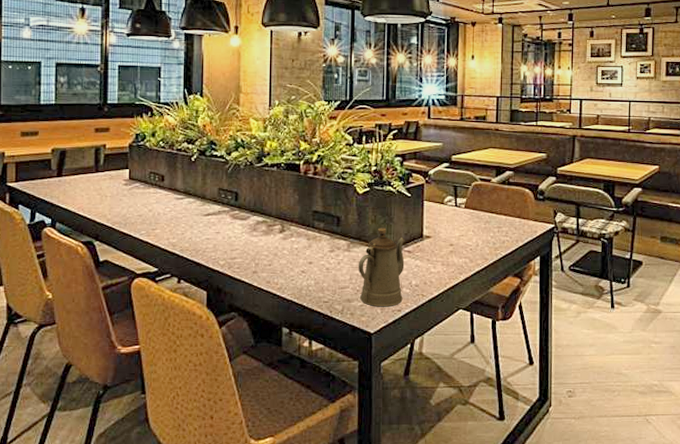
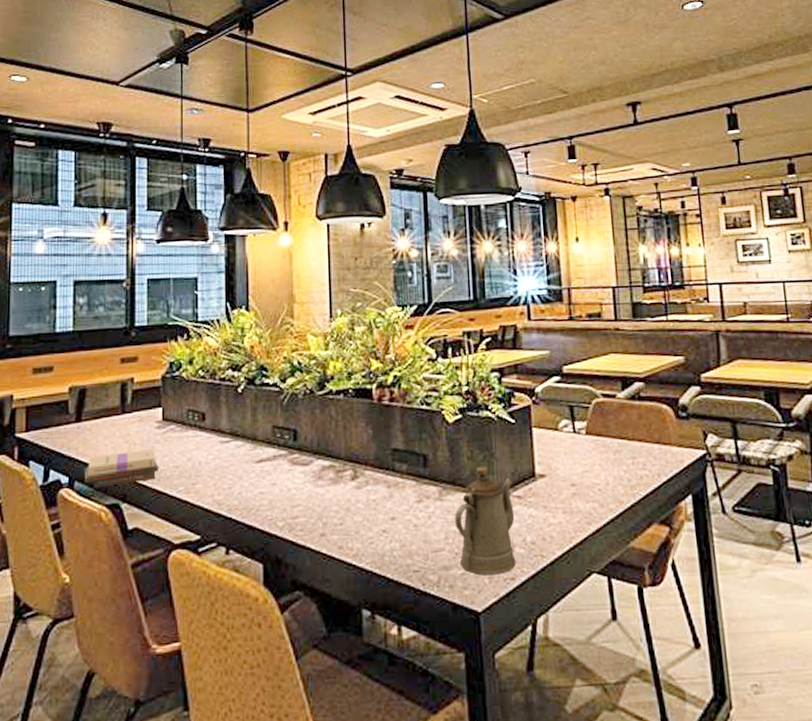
books: none [64,201,125,229] -> present [84,449,159,489]

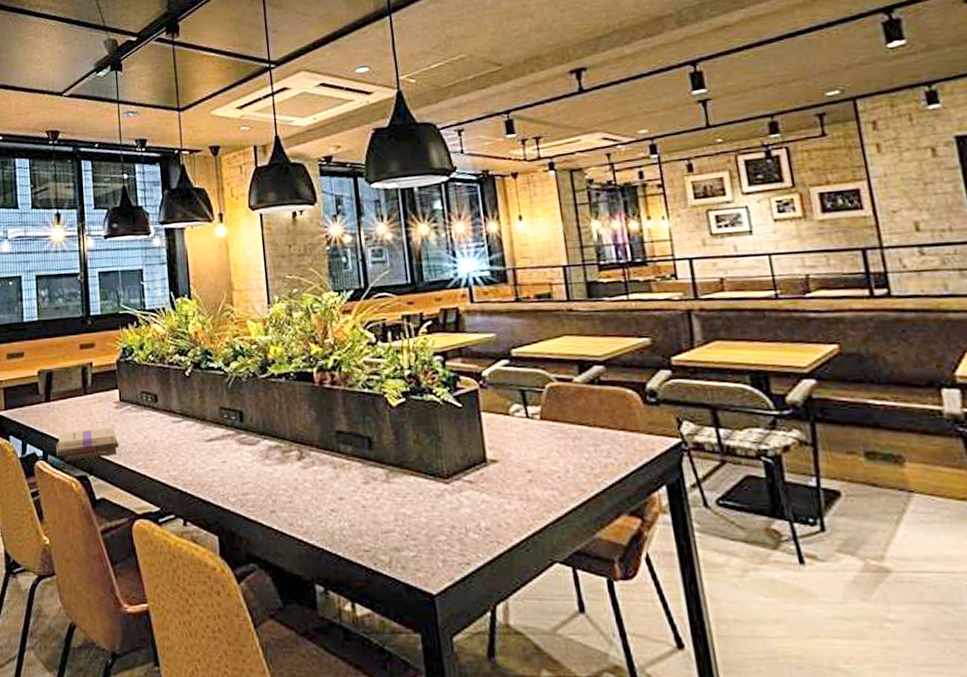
coffee pot: present [454,465,516,576] -> none [403,449,471,559]

